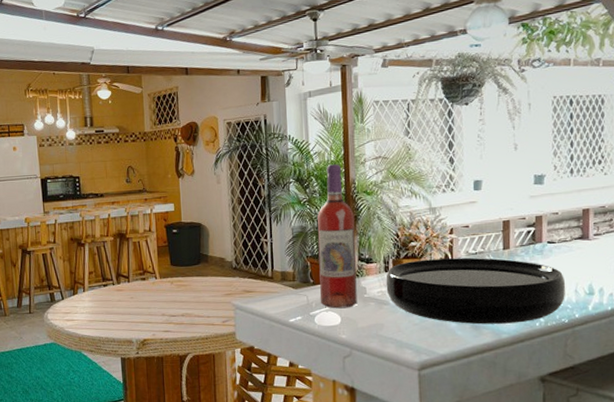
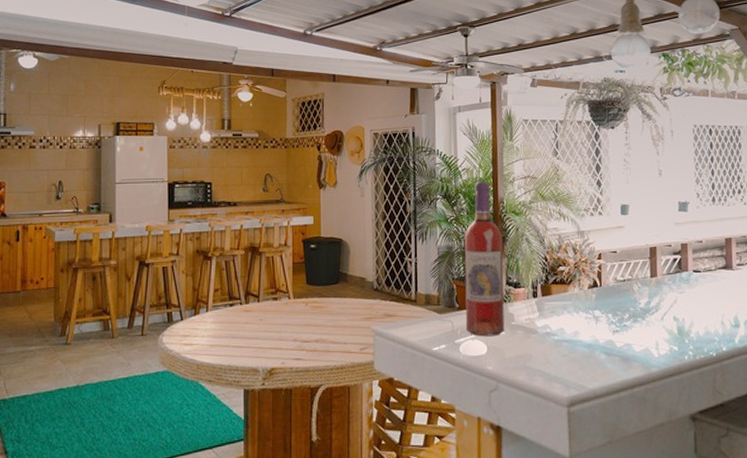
bowl: present [386,257,566,325] -> none [534,284,713,357]

